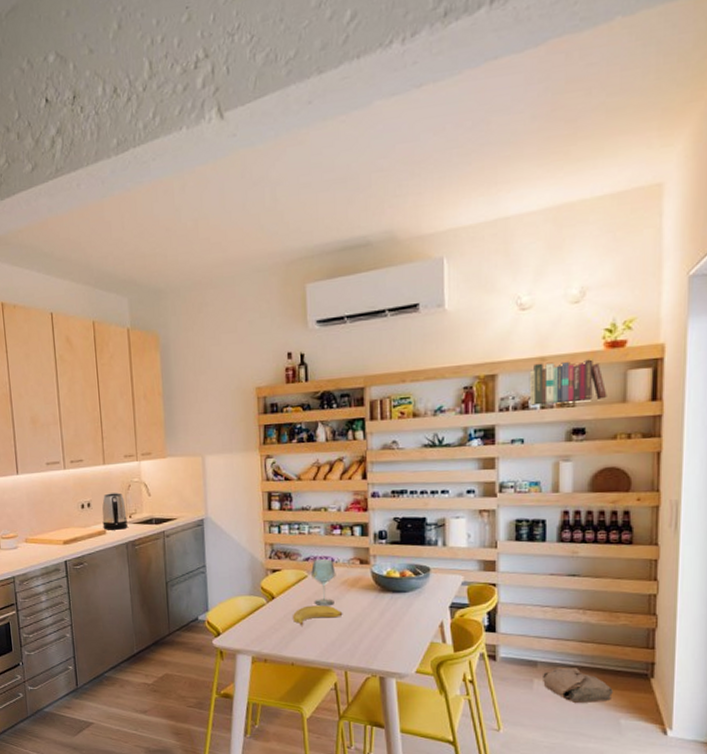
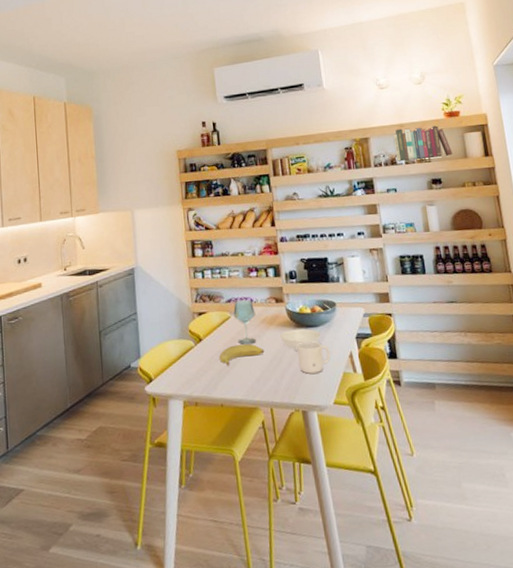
kettle: present [102,493,128,530] -> none [37,247,62,284]
bowl: none [362,593,408,616] -> present [280,328,321,351]
mug: none [380,607,417,640] -> present [297,341,331,374]
bag: present [543,667,613,703] -> none [441,386,501,421]

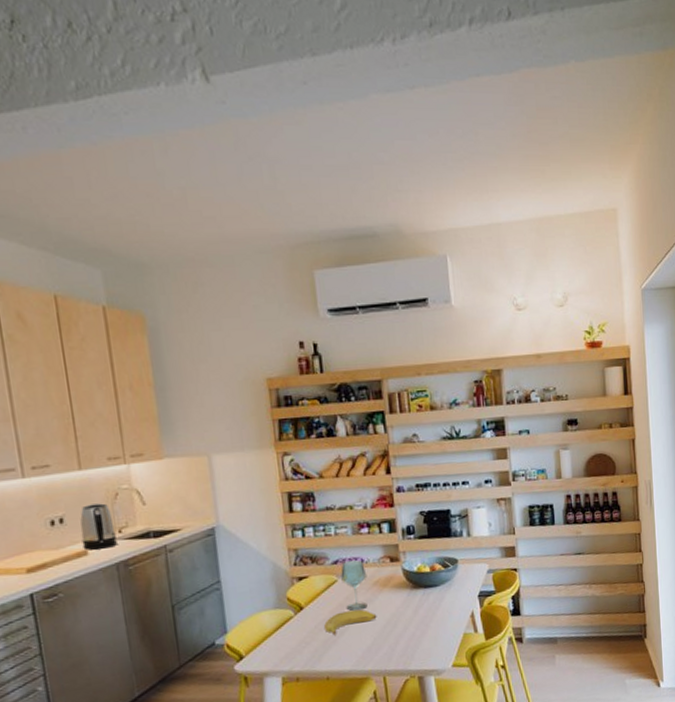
kettle: none [37,247,62,284] -> present [80,503,117,551]
bowl: present [280,328,321,351] -> none [395,589,440,614]
mug: present [297,341,331,374] -> none [414,602,450,638]
books: present [394,125,453,162] -> none [530,357,592,399]

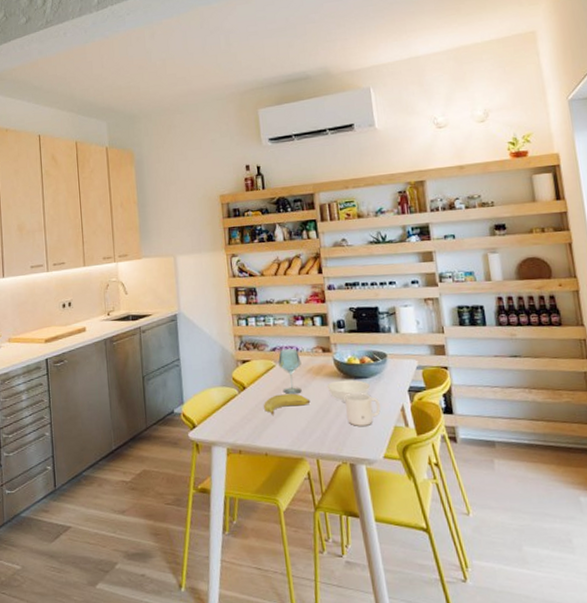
kettle: present [80,503,117,551] -> none [82,292,106,328]
bowl: none [395,589,440,614] -> present [327,379,370,402]
mug: none [414,602,450,638] -> present [345,393,381,426]

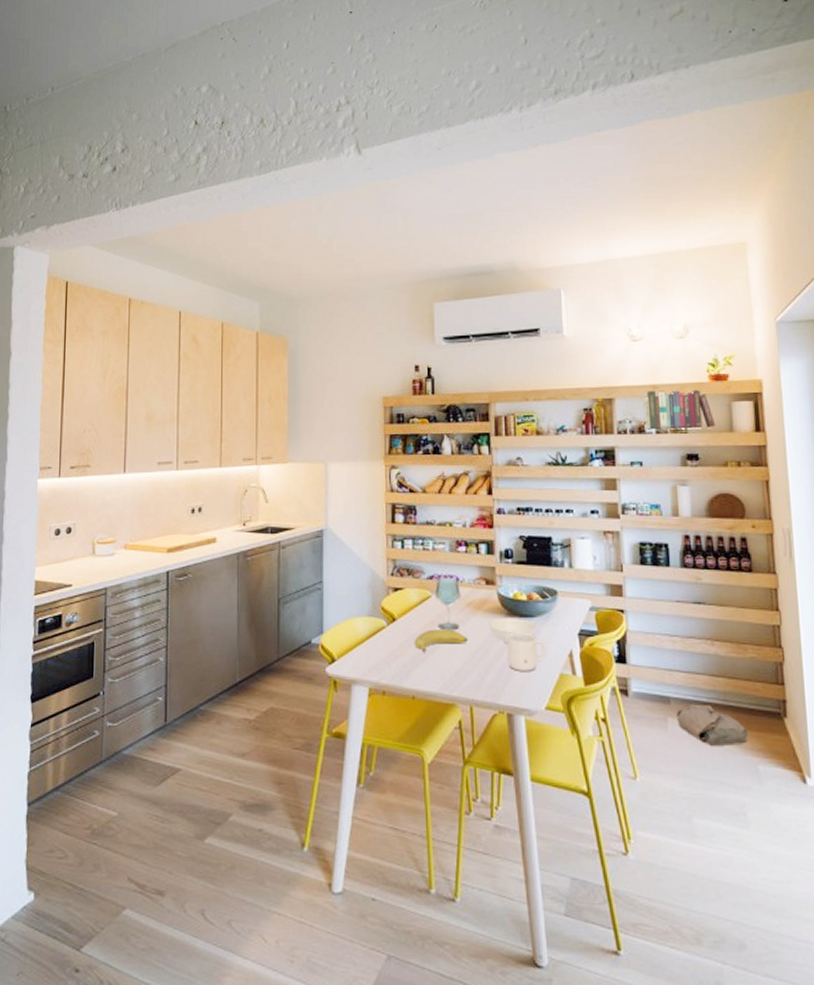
books: none [452,167,519,206] -> present [644,390,716,430]
bag: none [502,446,569,482] -> present [677,704,748,746]

